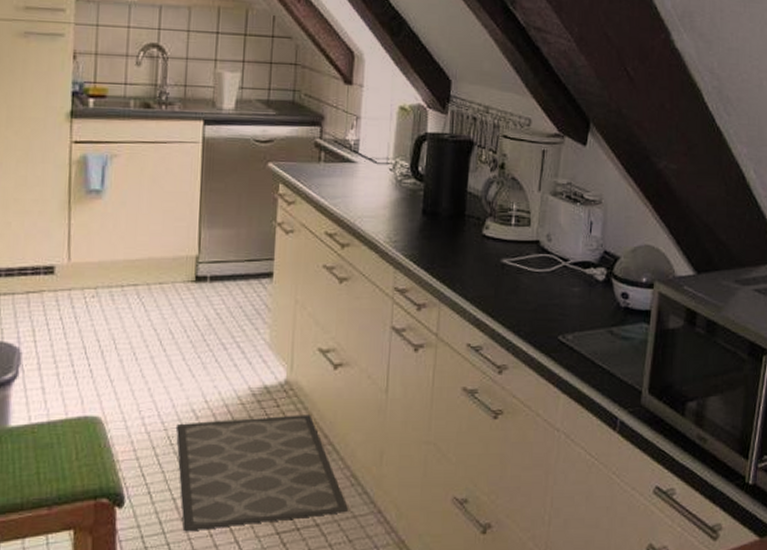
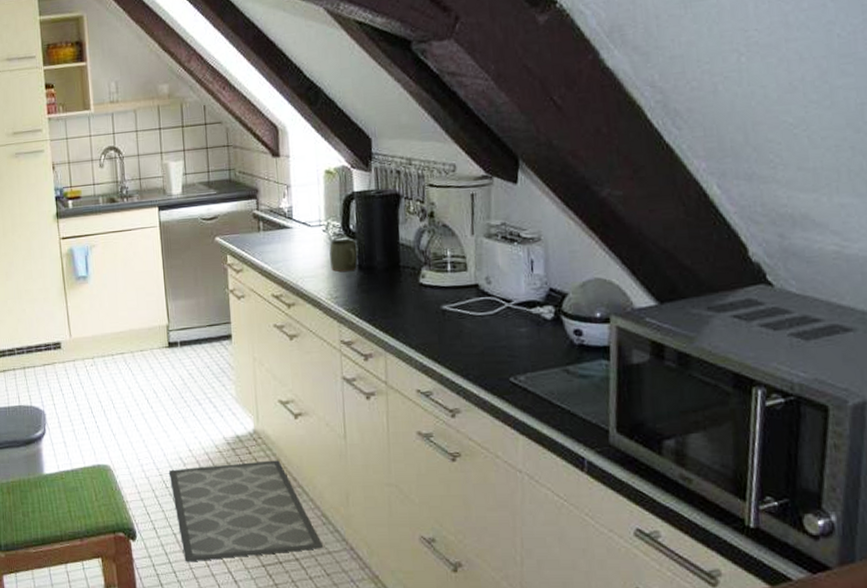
mug: none [393,180,424,215] -> present [329,239,358,272]

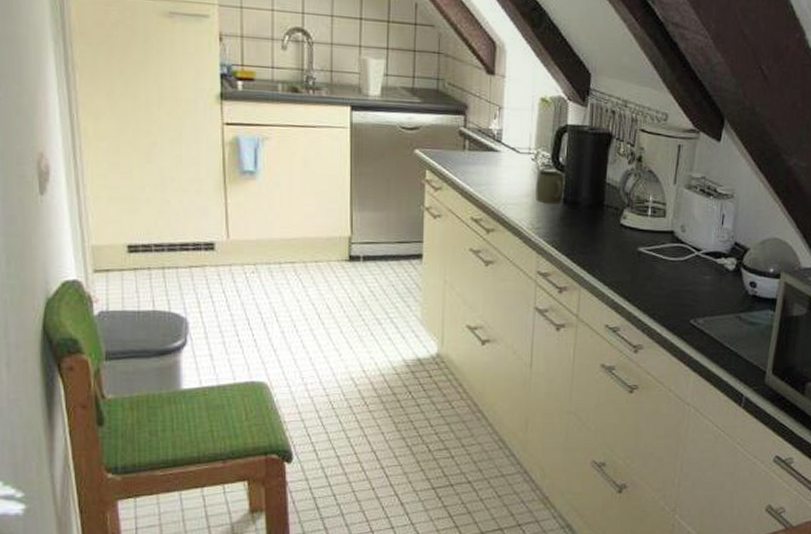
bath mat: present [168,460,324,561] -> none [336,385,498,484]

